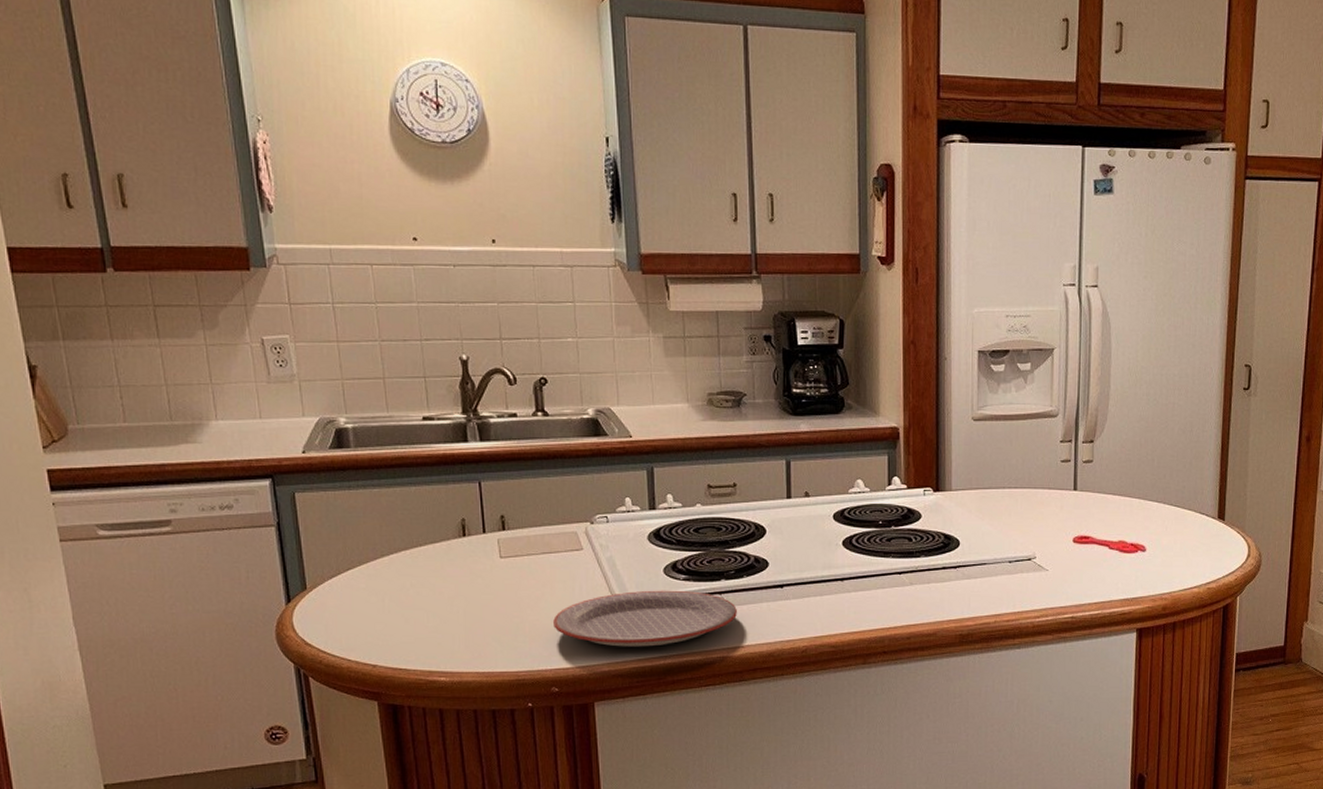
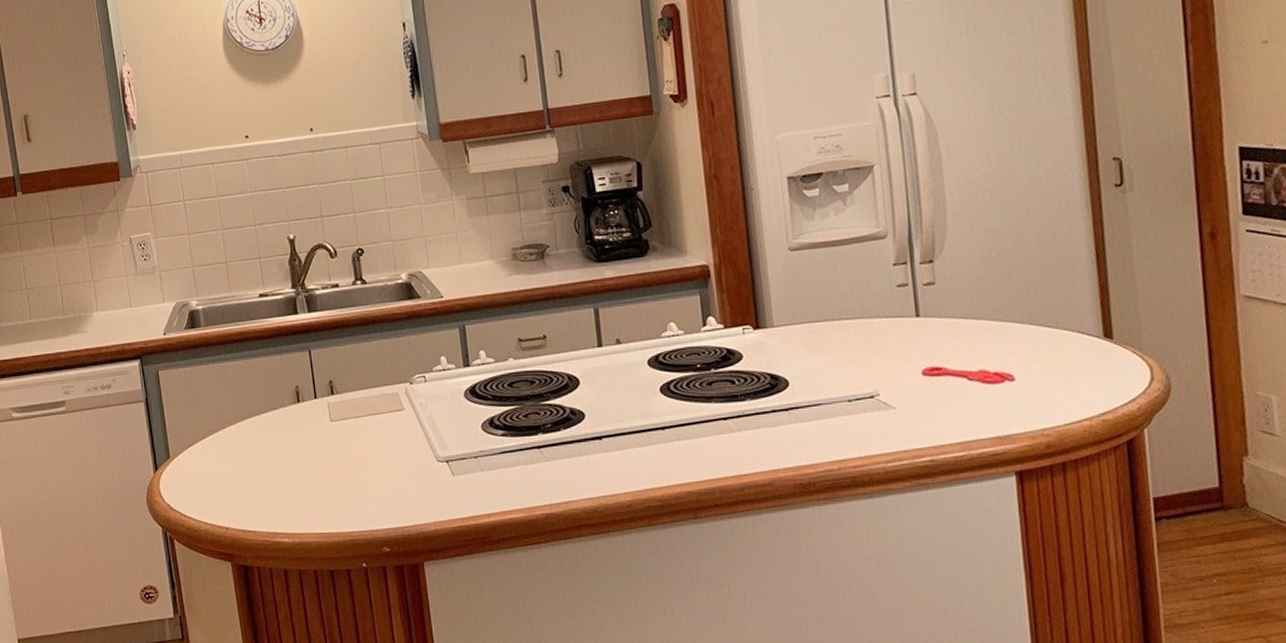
plate: present [553,590,737,647] -> none [381,446,557,506]

